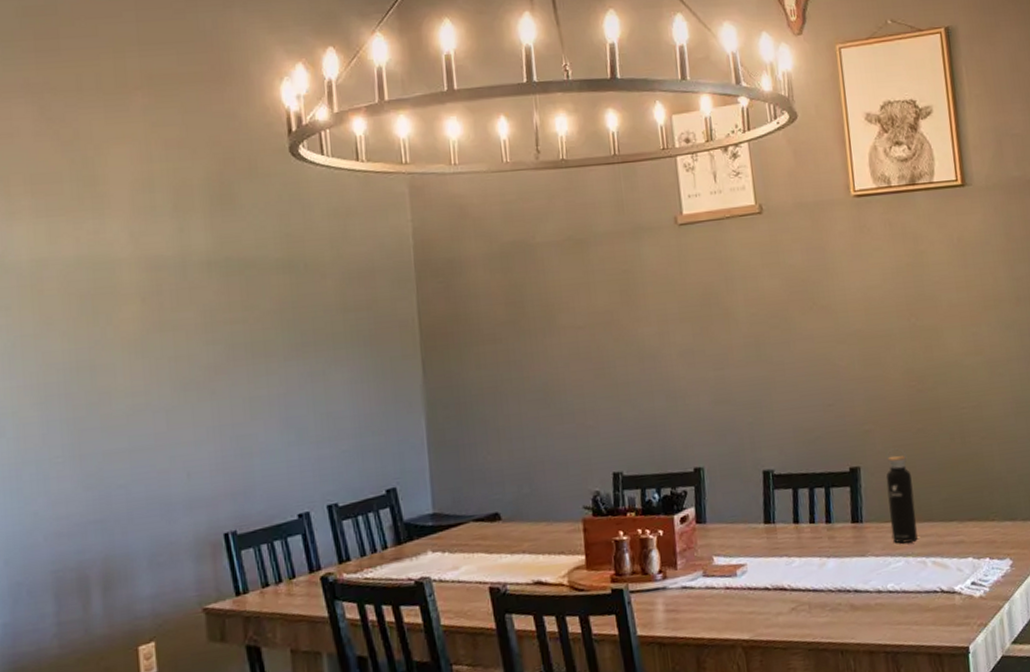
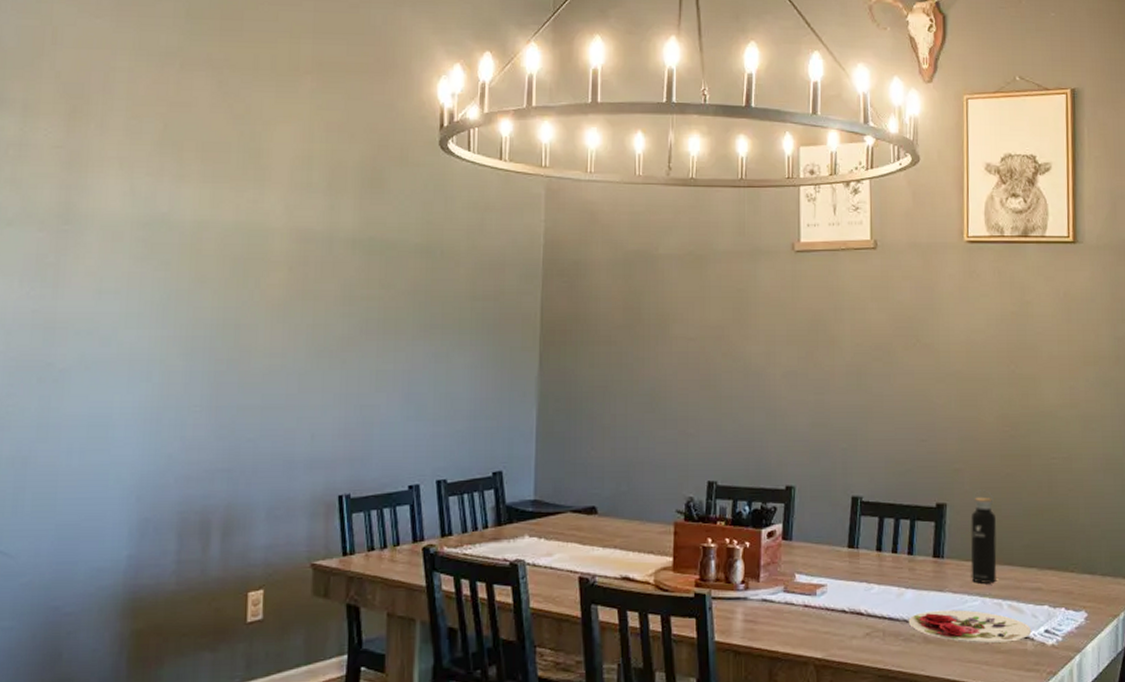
plate: none [833,571,959,605] -> present [908,609,1032,643]

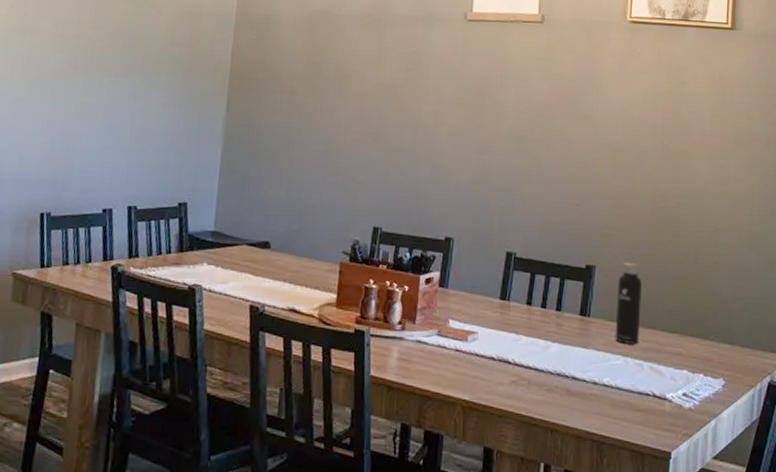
plate: present [908,609,1032,643] -> none [552,365,670,402]

